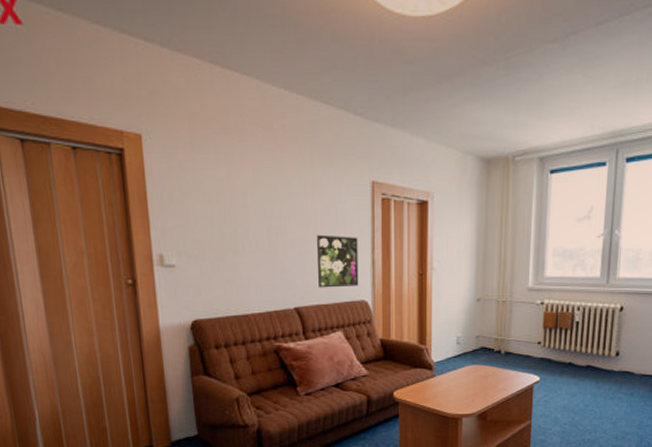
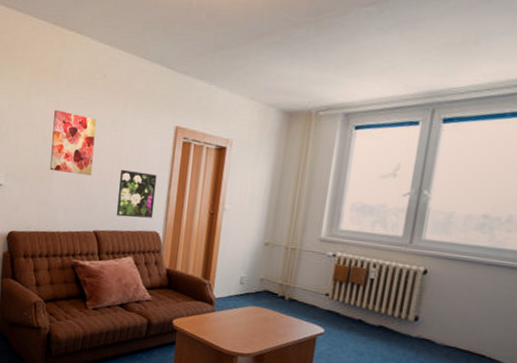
wall art: none [228,169,283,245] -> present [50,109,96,175]

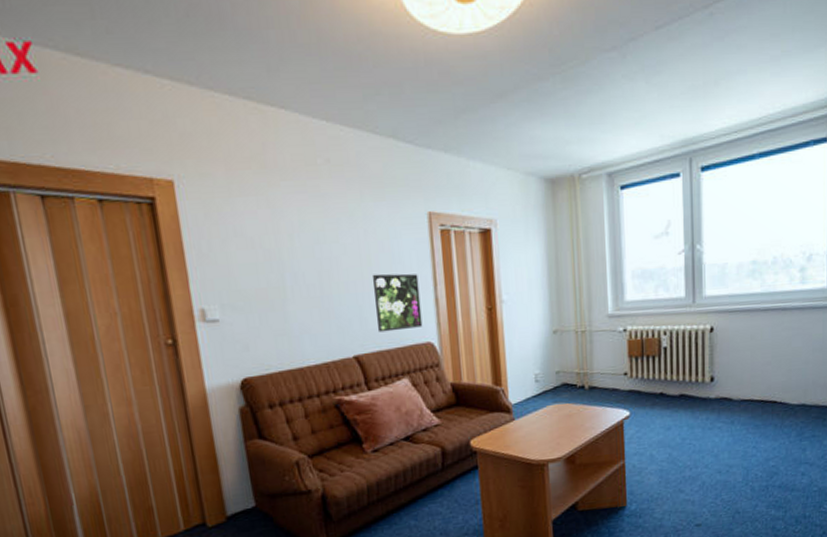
wall art: present [50,109,96,175] -> none [271,210,337,291]

